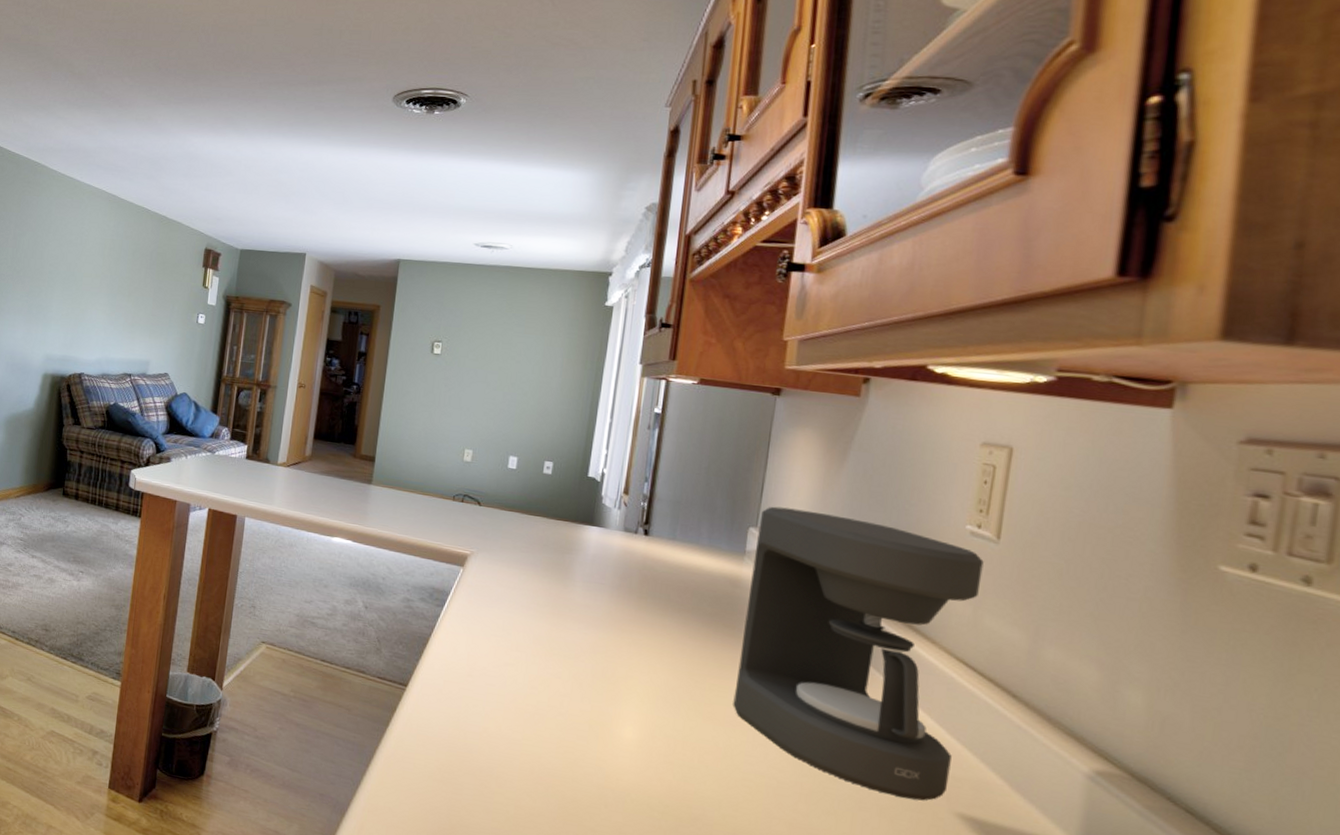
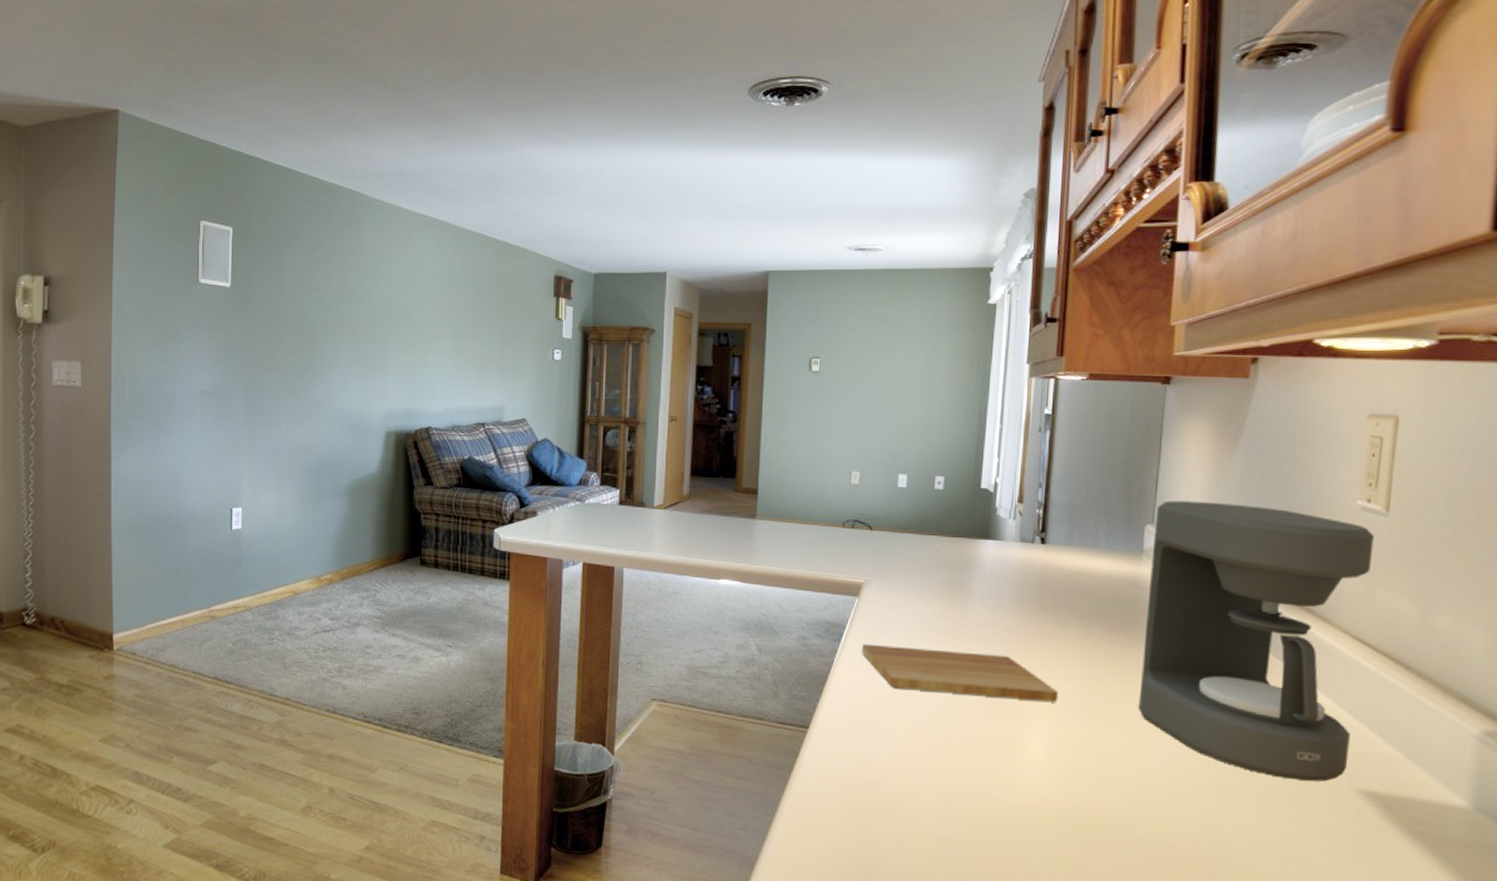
cutting board: none [462,612,654,689] -> present [861,643,1059,702]

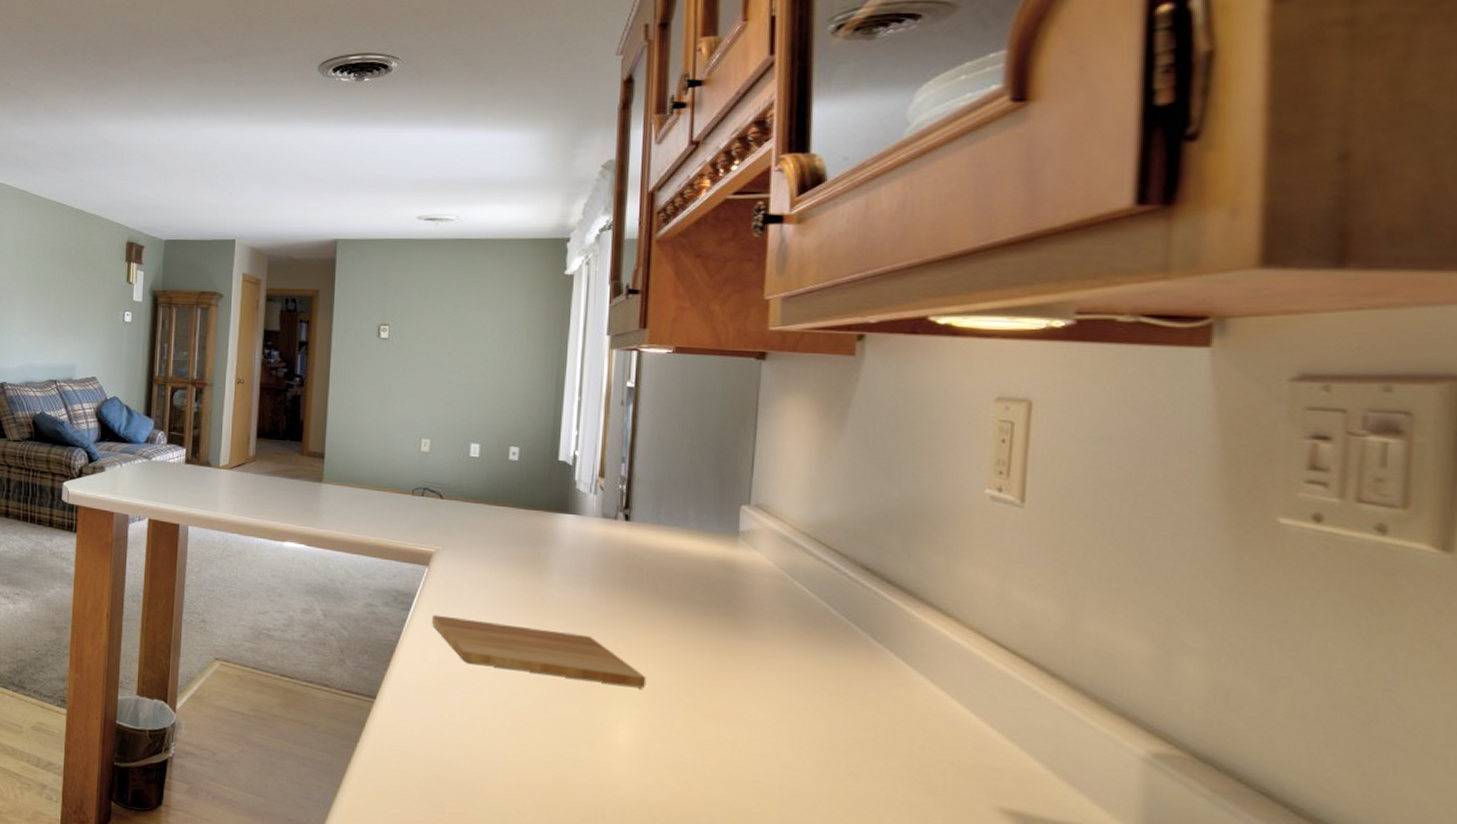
coffee maker: present [1138,500,1374,782] -> none [736,481,1008,796]

